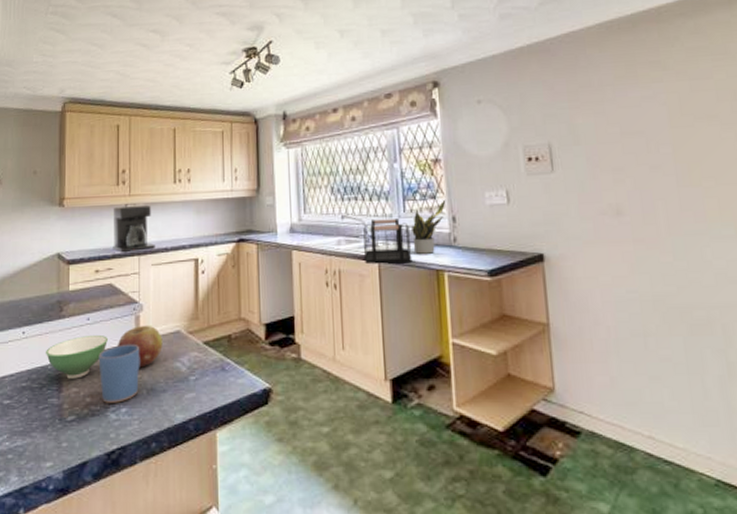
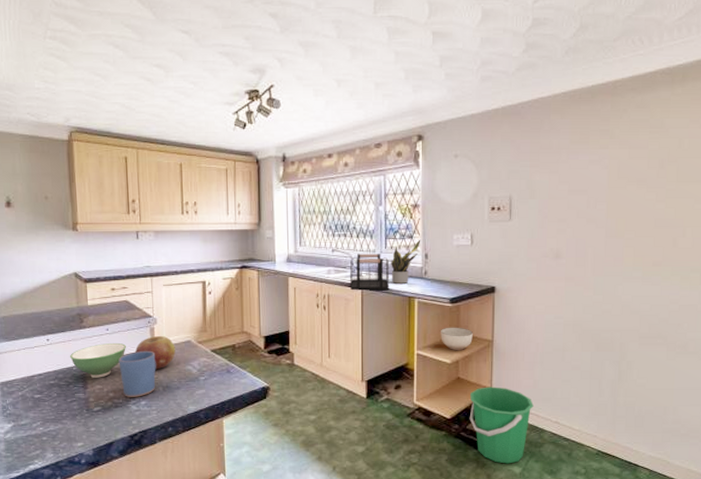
coffee maker: present [113,204,156,253] -> none [125,232,167,274]
bowl: none [478,307,523,339] -> present [440,327,474,351]
bucket: none [525,386,615,499] -> present [469,387,534,464]

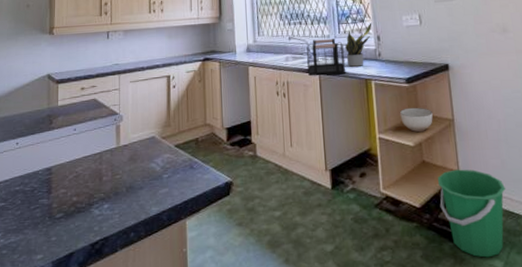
bowl: present [69,342,127,378] -> none [36,142,93,182]
mug: present [118,350,156,397] -> none [84,149,120,201]
fruit: present [135,335,176,370] -> none [101,132,140,169]

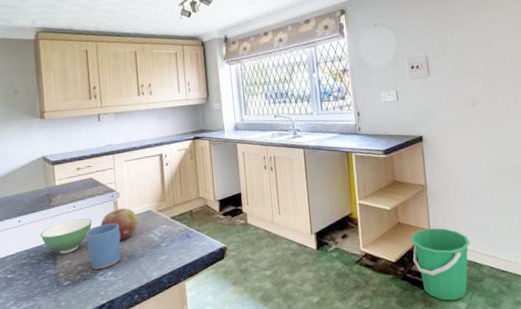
bowl: none [36,142,93,182] -> present [39,218,93,254]
mug: none [84,149,120,201] -> present [85,223,121,269]
fruit: none [101,132,140,169] -> present [101,207,138,241]
dish rack: present [306,39,346,77] -> none [291,115,329,151]
potted plant: present [345,22,372,67] -> none [327,99,353,141]
bowl: present [399,107,434,133] -> none [377,175,408,198]

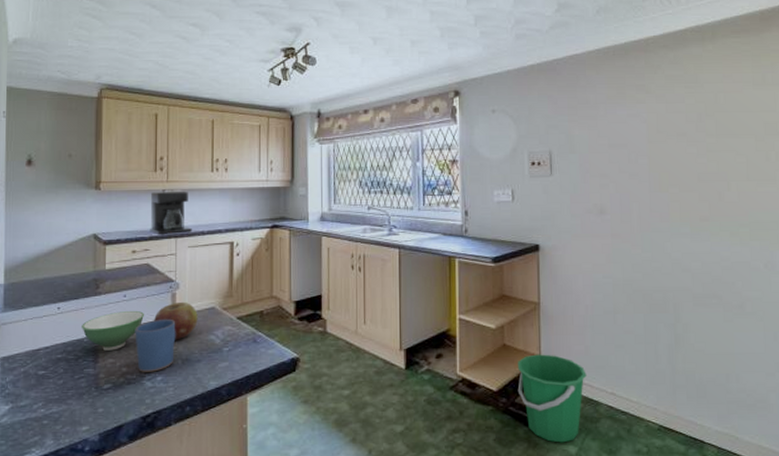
coffee maker: none [88,113,127,153] -> present [150,190,193,235]

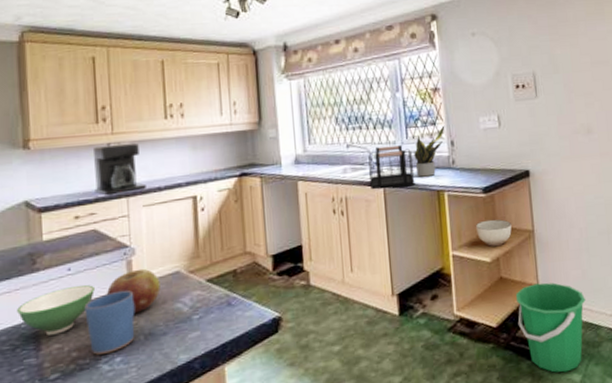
dish rack: none [386,211,429,251] -> present [368,145,415,190]
potted plant: none [430,195,460,242] -> present [414,125,445,177]
bowl: none [482,288,519,315] -> present [475,219,512,247]

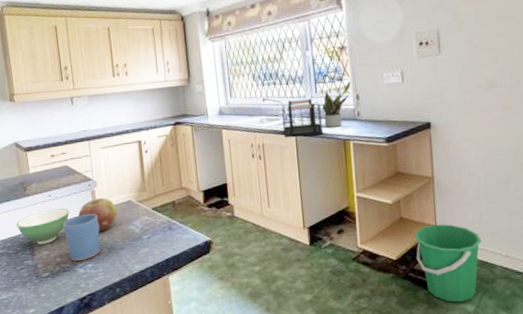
coffee maker: present [92,142,148,196] -> none [60,96,103,140]
bowl: present [475,219,512,247] -> none [378,166,413,191]

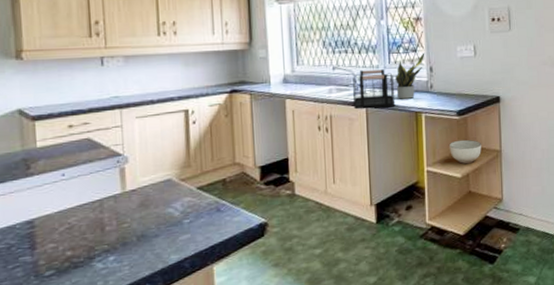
bowl: present [15,208,70,245] -> none [10,189,90,236]
mug: present [63,213,101,261] -> none [78,195,128,254]
fruit: present [78,197,118,232] -> none [101,176,153,217]
bowl: none [378,166,413,191] -> present [448,139,482,164]
bucket: present [414,224,482,303] -> none [481,197,543,275]

